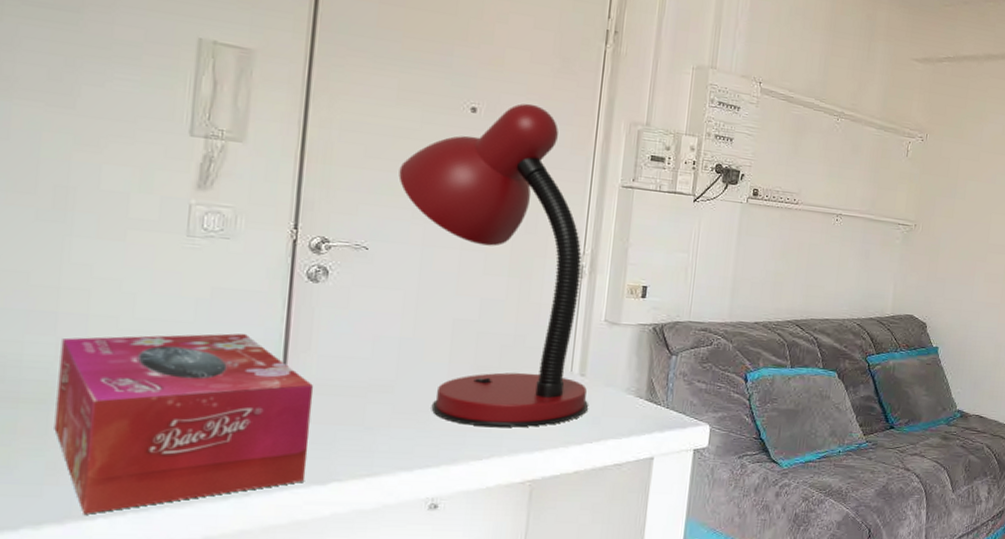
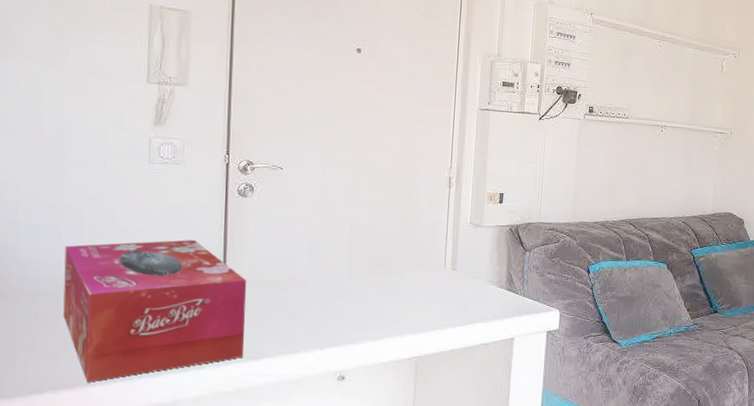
desk lamp: present [398,103,589,428] -> none [303,42,460,313]

